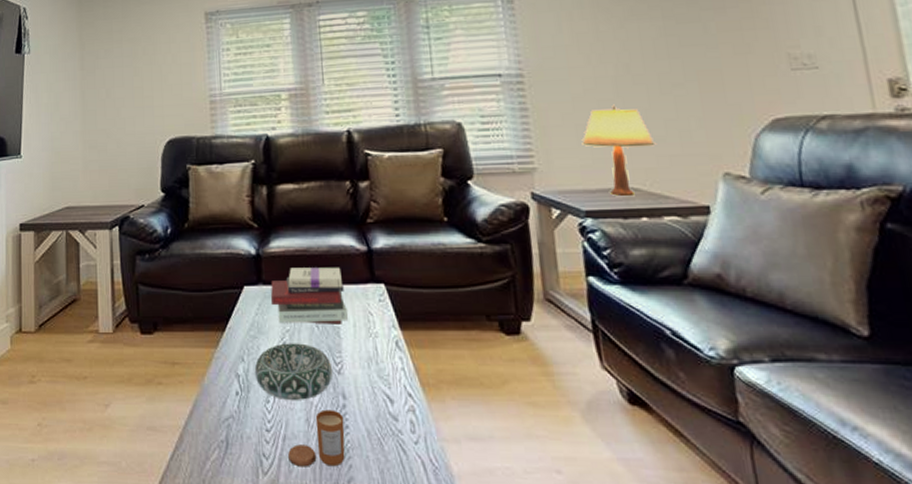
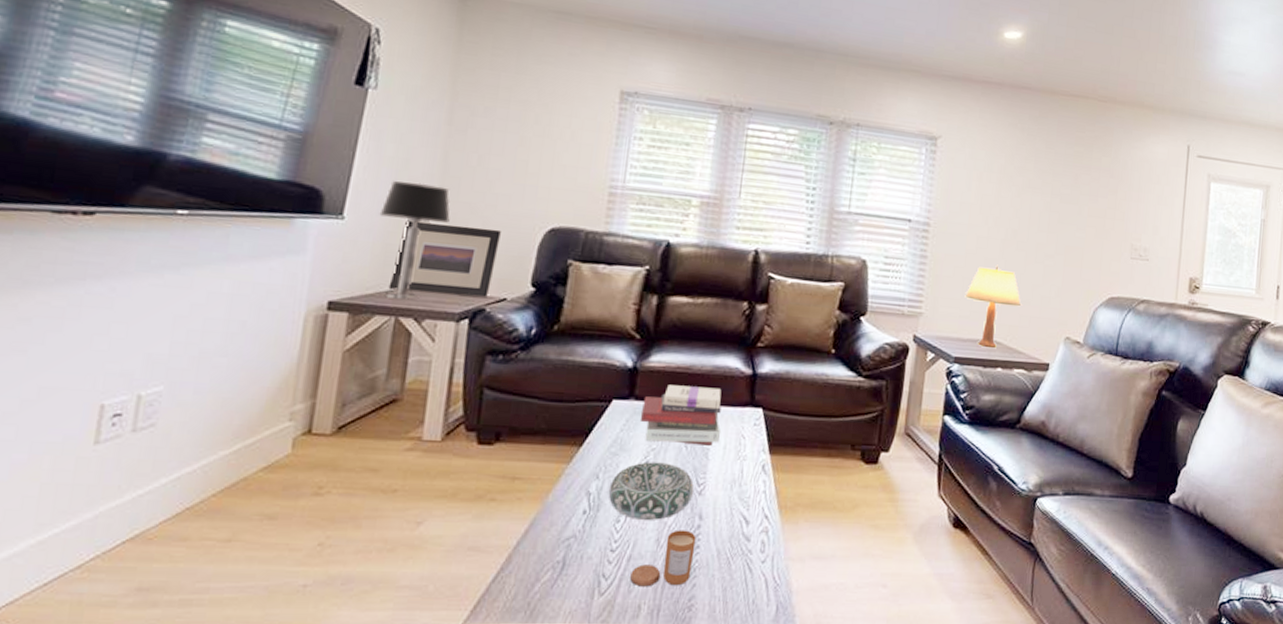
table lamp: none [44,120,93,216] -> present [379,181,450,300]
picture frame: none [59,148,132,208] -> present [390,220,501,297]

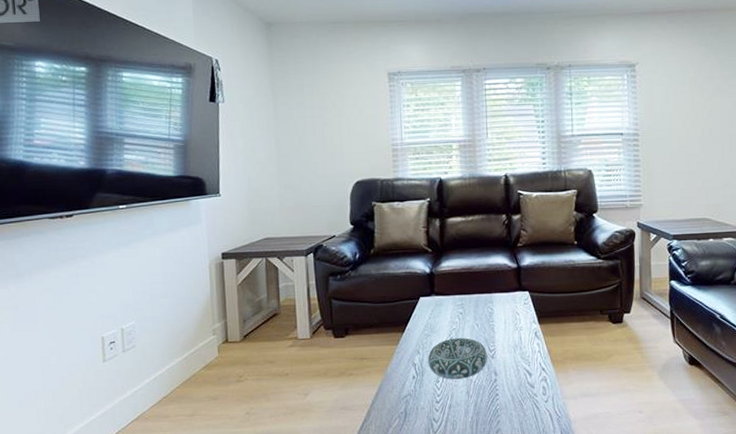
table lamp: present [379,181,450,300] -> none [242,163,288,246]
picture frame: present [390,220,501,297] -> none [258,188,324,239]
candle: present [630,530,696,587] -> none [453,383,495,426]
books: present [639,385,722,446] -> none [441,280,500,324]
table lamp: present [966,266,1021,349] -> none [676,159,722,225]

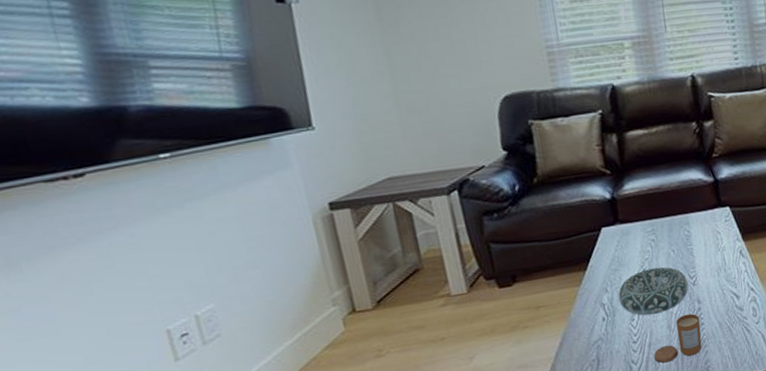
candle: none [453,383,495,426] -> present [654,313,702,363]

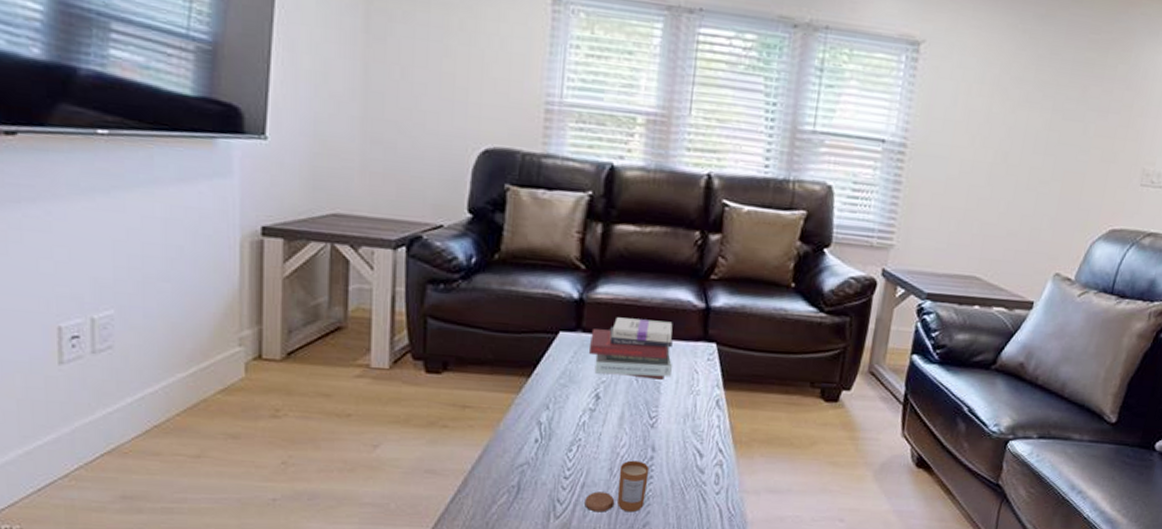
decorative bowl: present [618,266,689,316] -> none [559,394,647,451]
books: none [627,198,699,254] -> present [588,317,673,380]

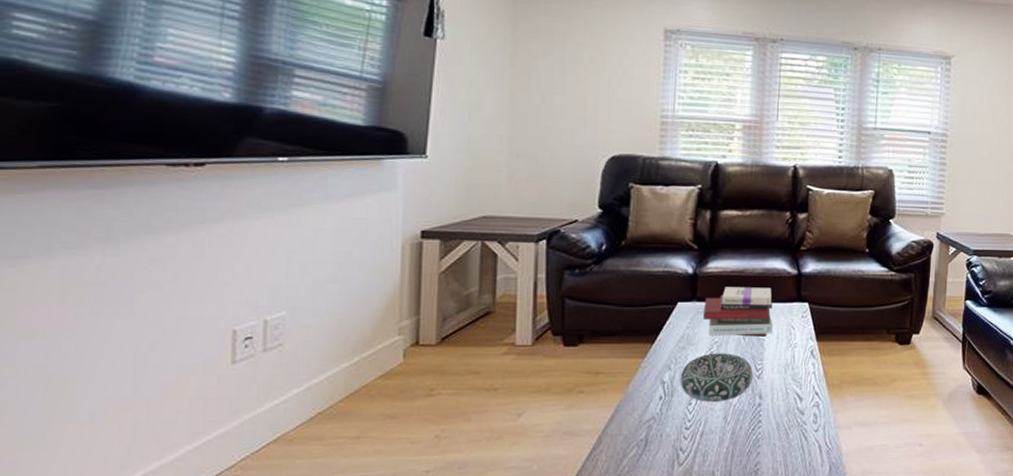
decorative bowl: none [559,394,647,451] -> present [680,353,754,402]
candle: present [584,460,650,513] -> none [704,408,758,457]

